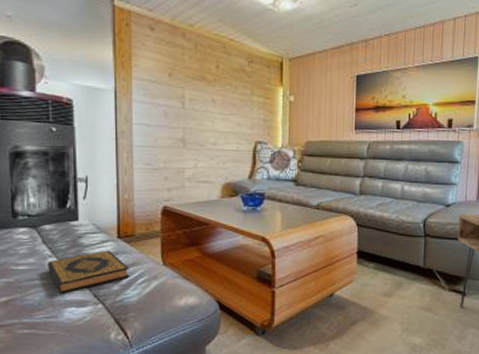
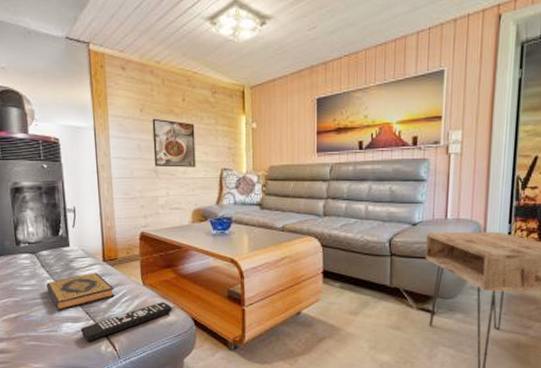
remote control: none [87,284,195,328] -> present [80,302,172,341]
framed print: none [181,84,228,139] -> present [152,118,196,168]

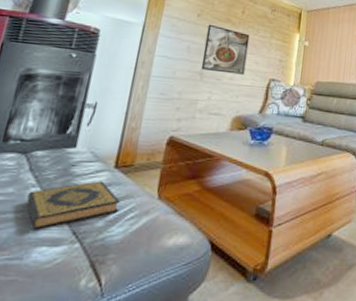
remote control: present [80,302,172,341] -> none [57,220,188,273]

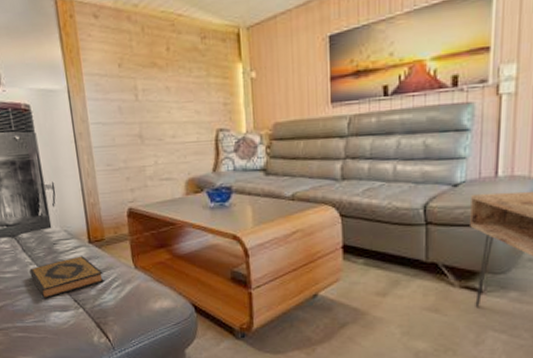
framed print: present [201,24,250,75] -> none [133,73,187,132]

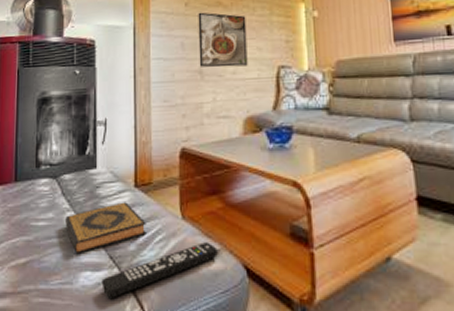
remote control: none [70,287,169,331] -> present [101,242,218,298]
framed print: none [133,73,187,132] -> present [198,12,248,68]

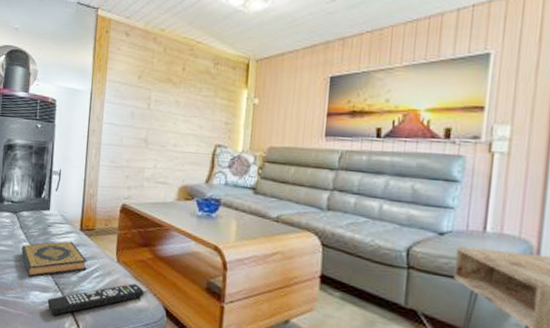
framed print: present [198,12,248,68] -> none [145,86,192,141]

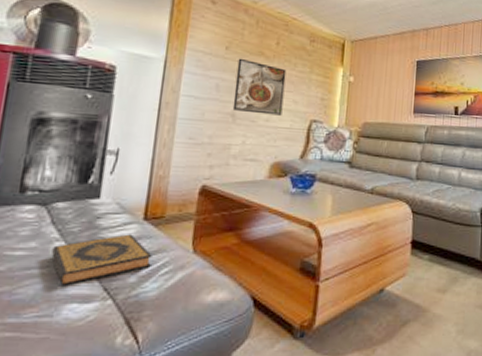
remote control: present [47,283,144,315] -> none [90,275,227,330]
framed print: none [145,86,192,141] -> present [232,58,287,116]

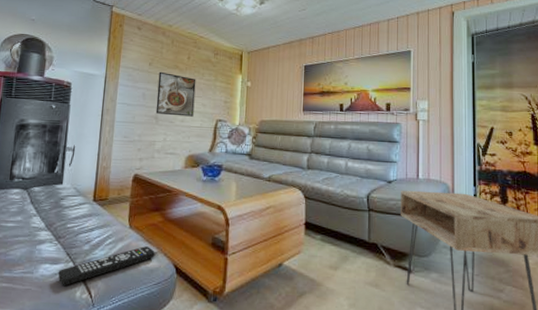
hardback book: present [51,234,152,285] -> none [31,212,100,250]
remote control: none [90,275,227,330] -> present [58,246,155,286]

